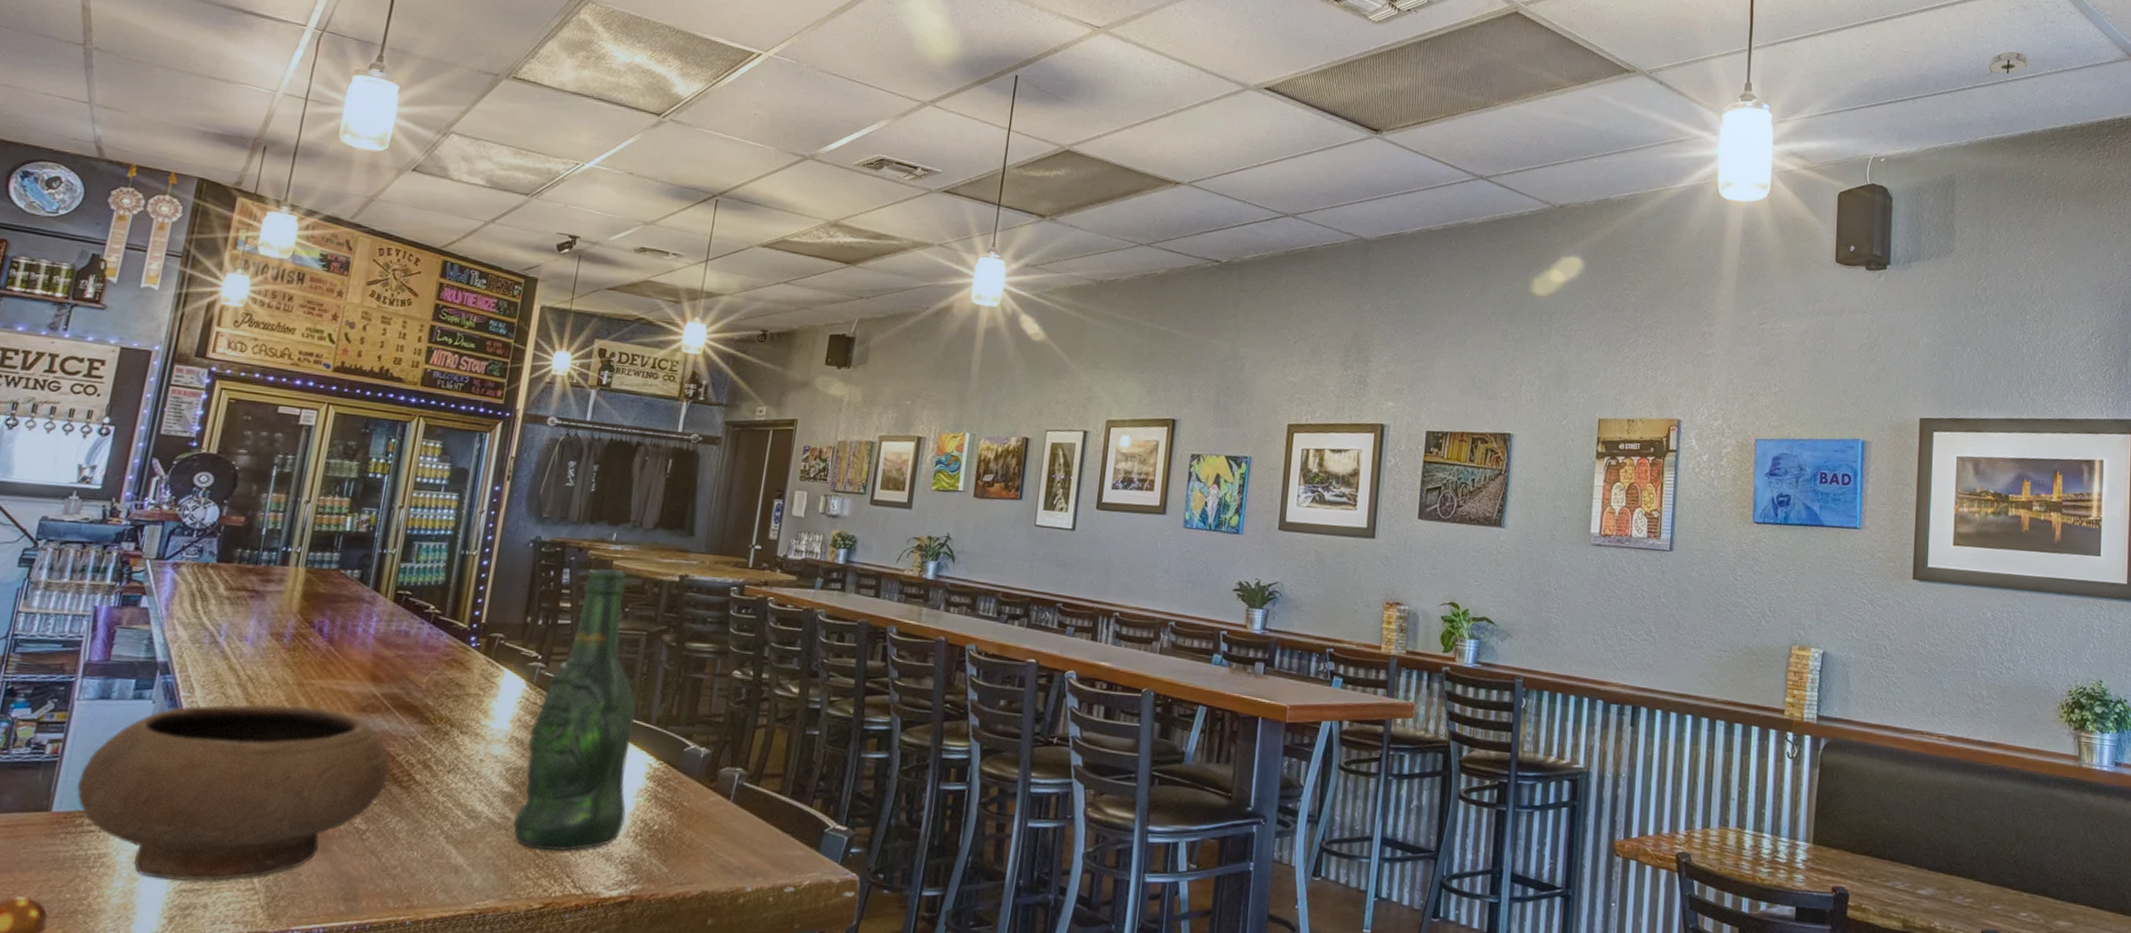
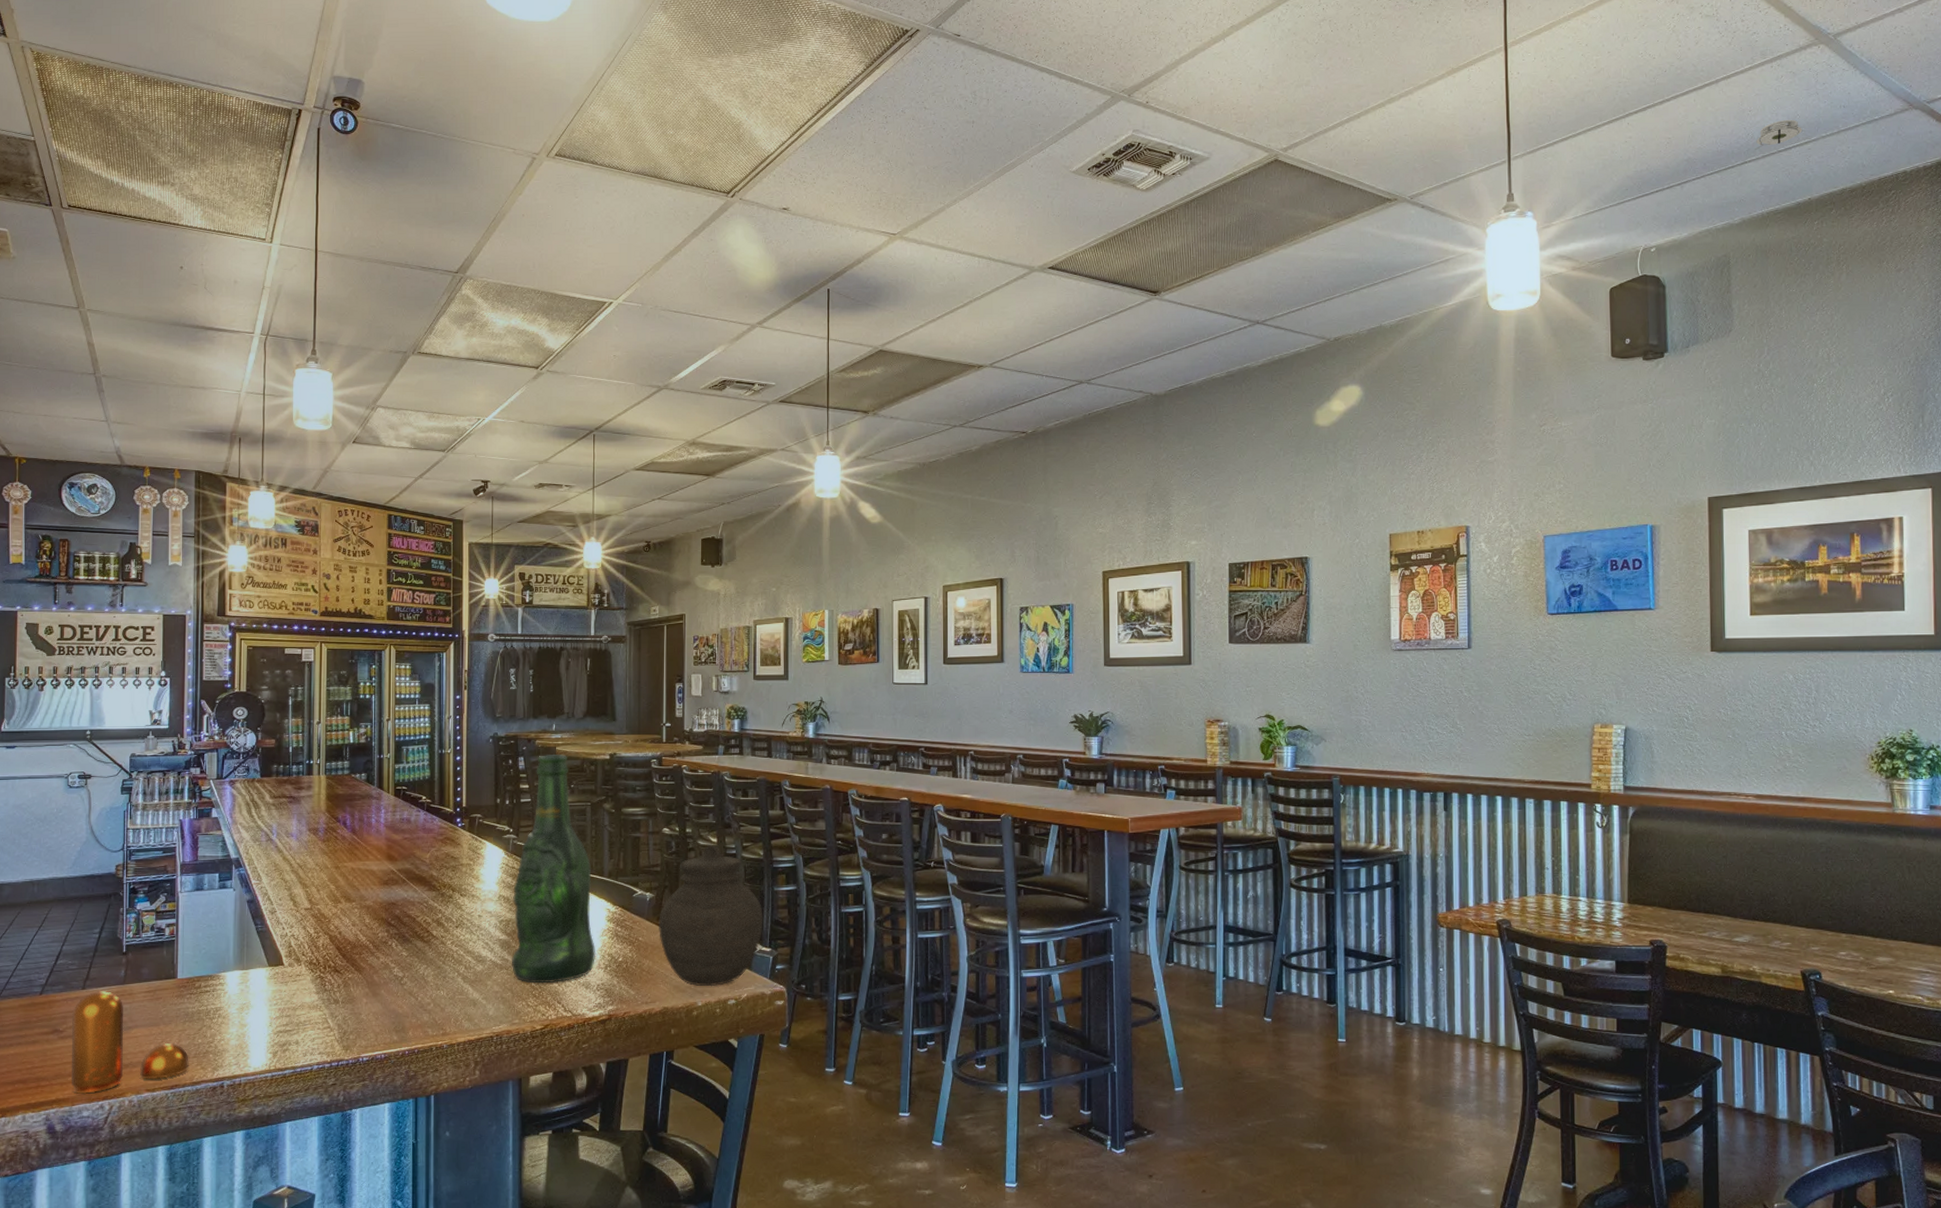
bowl: present [76,704,390,882] -> none [191,883,412,1025]
jar: none [709,695,844,869] -> present [658,844,763,987]

